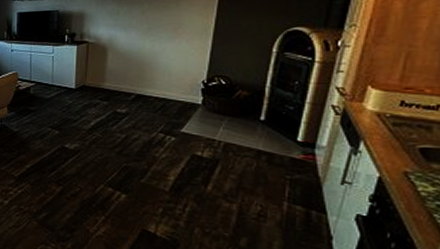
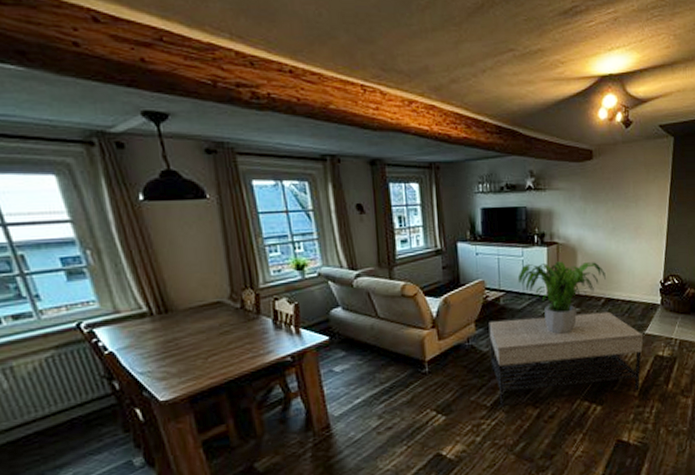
coffee table: none [19,106,179,185] -> present [488,311,644,405]
potted plant: none [47,58,137,123] -> present [517,261,606,334]

